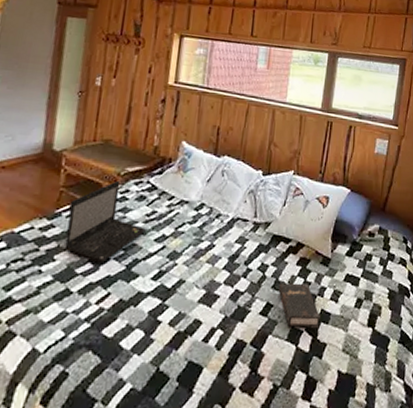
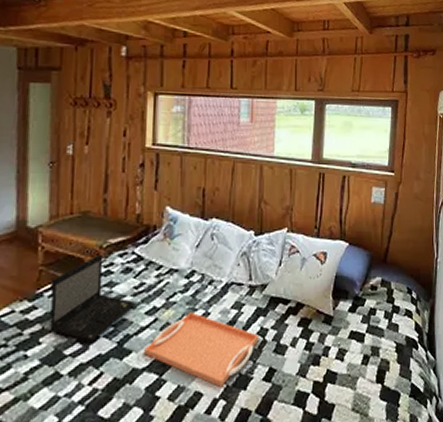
serving tray: none [149,243,259,318] -> present [143,312,259,388]
hardback book: present [278,283,320,329] -> none [280,344,326,392]

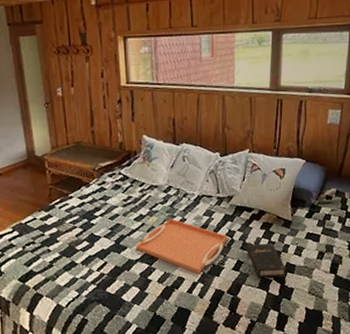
laptop: present [49,253,137,343] -> none [59,175,127,241]
hardback book: none [280,344,326,392] -> present [246,242,286,279]

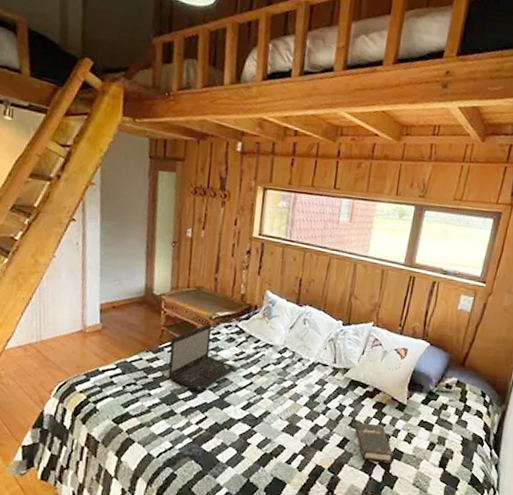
laptop: none [59,175,127,241] -> present [168,323,237,392]
serving tray: present [135,219,228,275] -> none [239,382,337,446]

